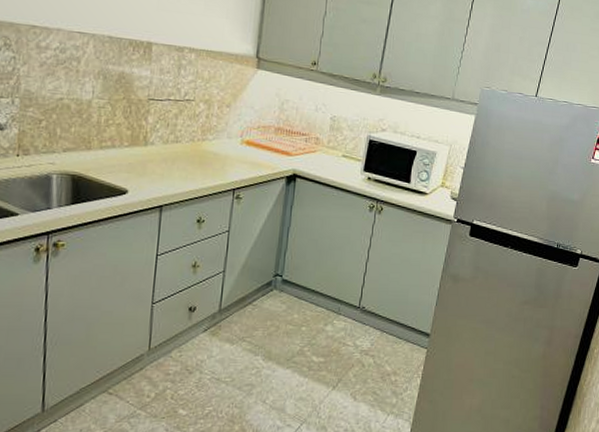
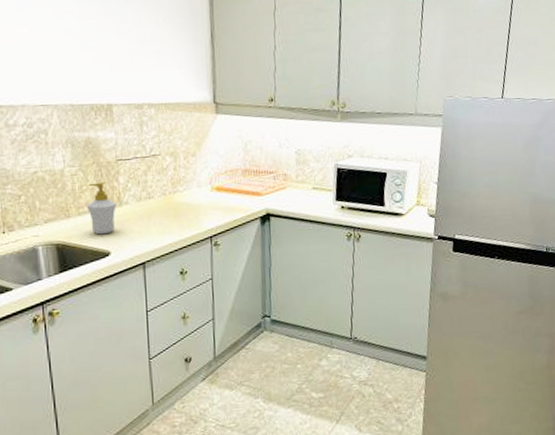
soap bottle: none [110,118,142,172] -> present [87,182,116,235]

